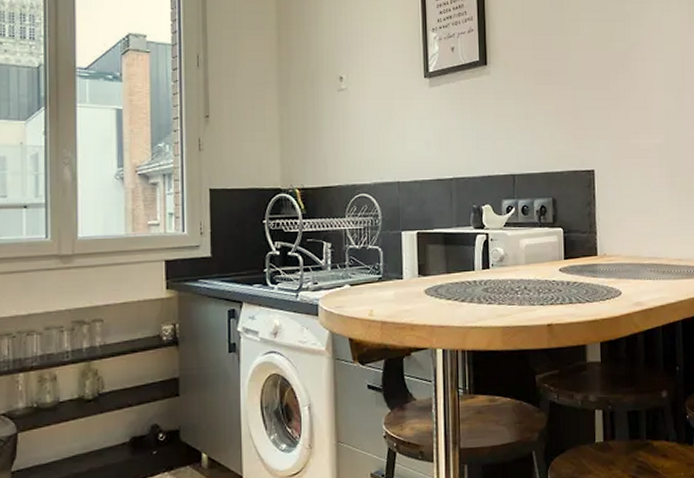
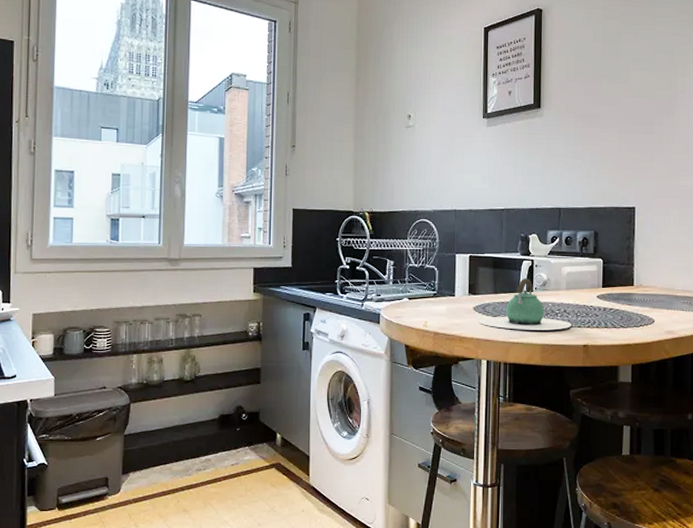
teapot: none [431,254,534,313] -> present [478,278,572,331]

